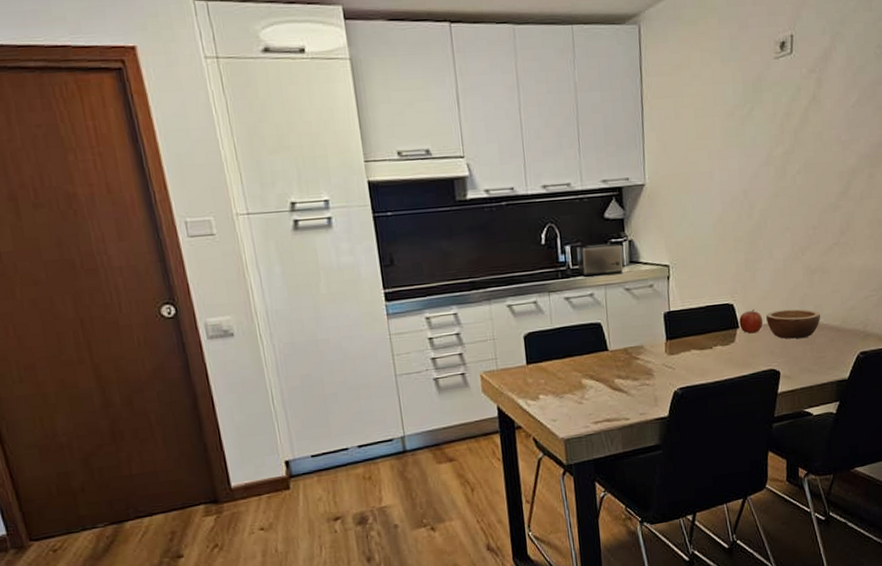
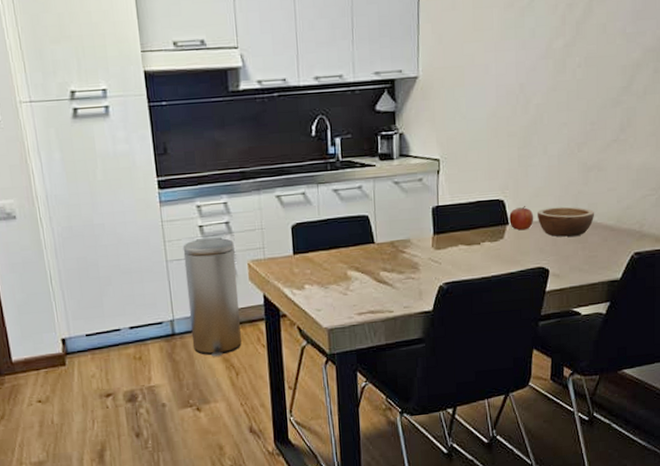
pedal bin: none [412,349,476,473] -> present [182,237,242,357]
toaster: present [577,242,624,277] -> none [346,135,394,169]

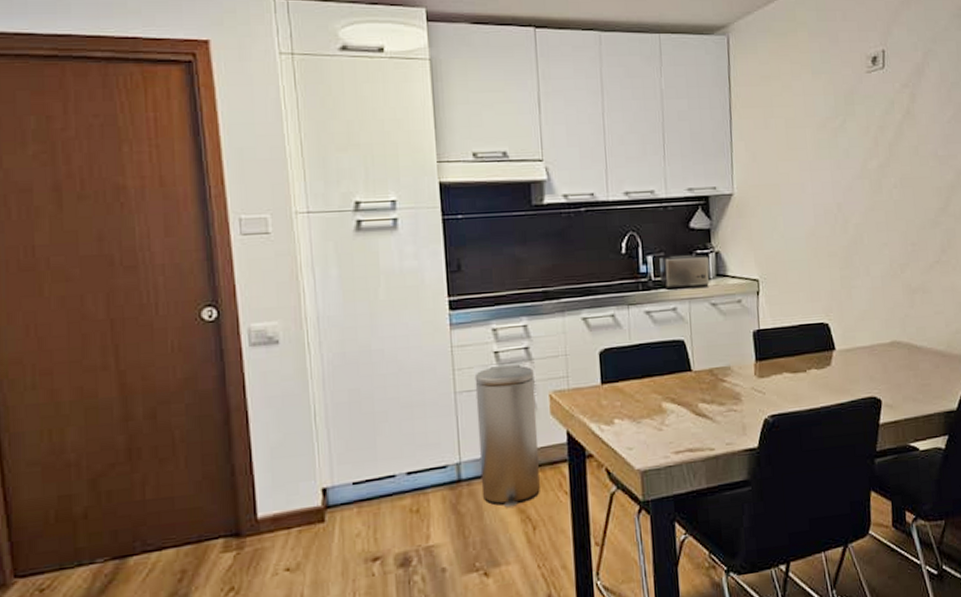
toaster: none [346,135,394,169] -> present [659,253,710,290]
fruit: present [509,206,534,231] -> none [835,330,862,357]
bowl: present [538,206,595,237] -> none [865,330,924,364]

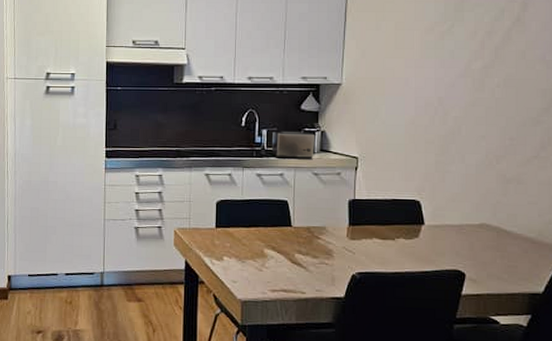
pedal bin: present [474,364,540,508] -> none [117,204,164,312]

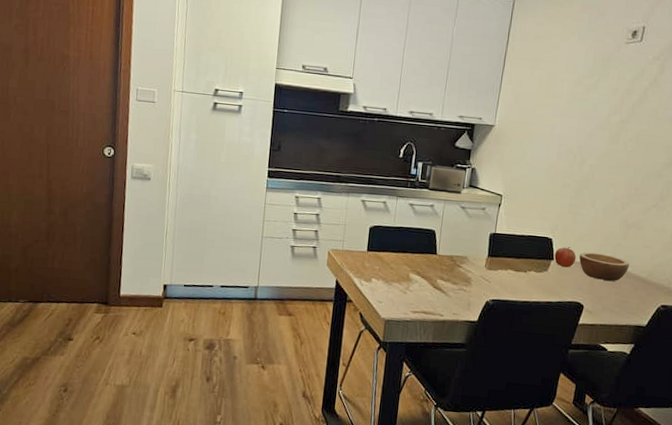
fruit: none [425,209,450,232] -> present [554,247,577,268]
bowl: none [454,213,515,244] -> present [579,252,630,281]

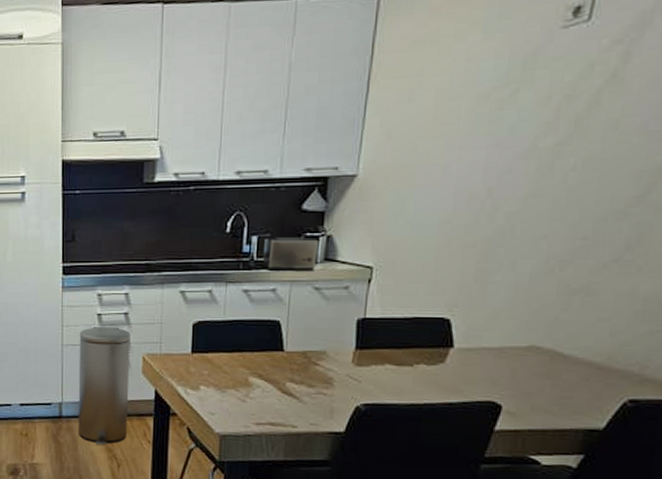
pedal bin: none [269,223,320,325] -> present [78,327,131,445]
fruit: present [554,247,577,268] -> none [454,328,489,356]
bowl: present [579,252,630,281] -> none [493,333,576,370]

